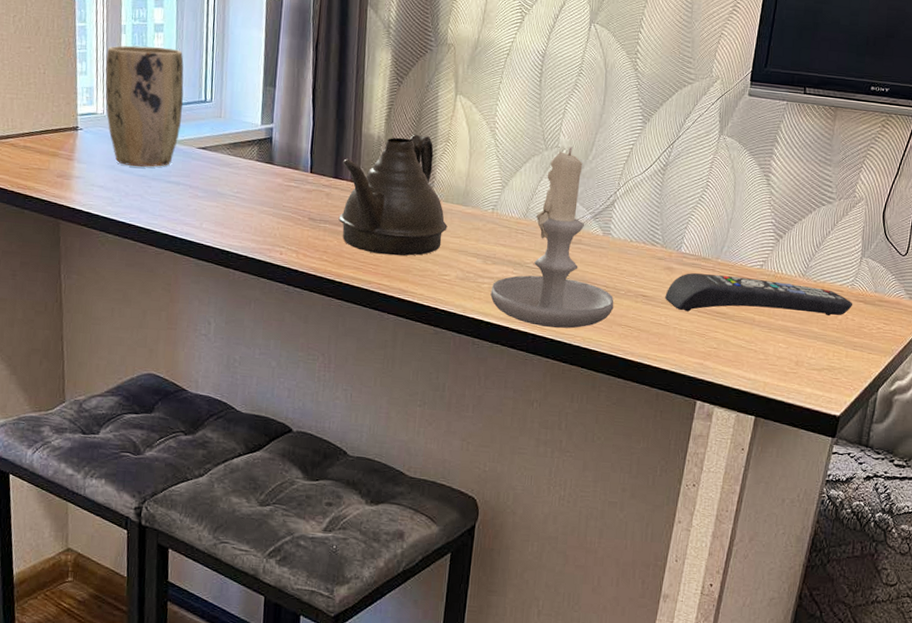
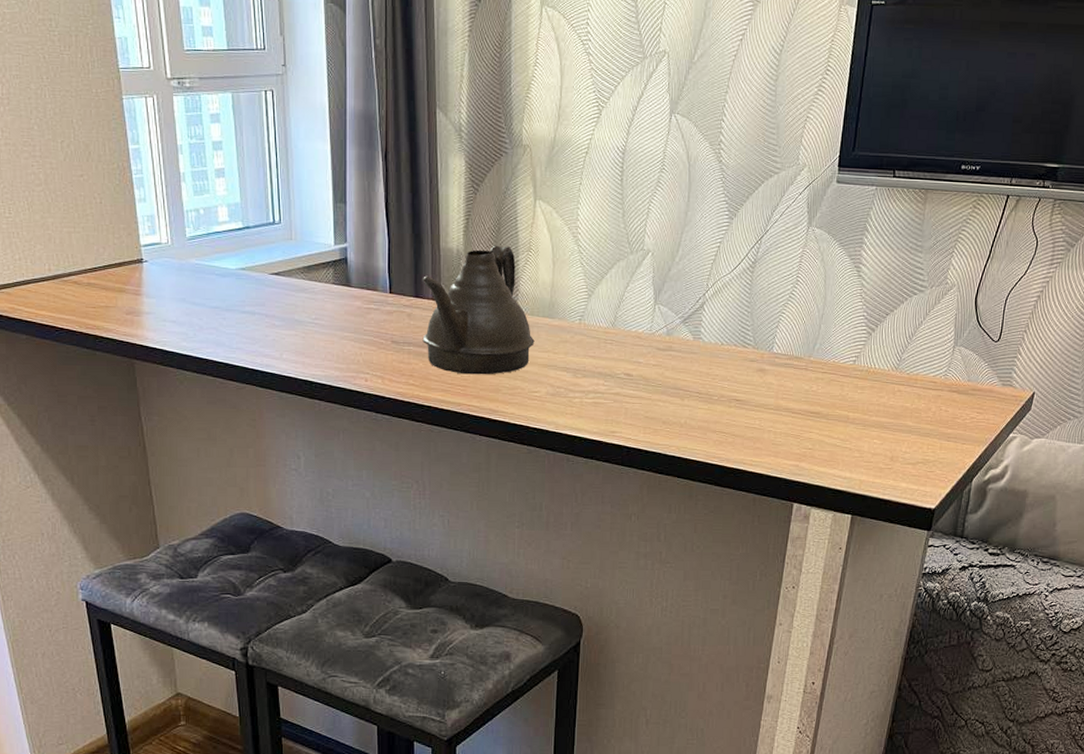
plant pot: present [105,45,184,167] -> none [165,166,251,298]
candle: present [490,146,614,329] -> none [582,248,708,439]
remote control: present [665,273,853,315] -> none [758,373,947,413]

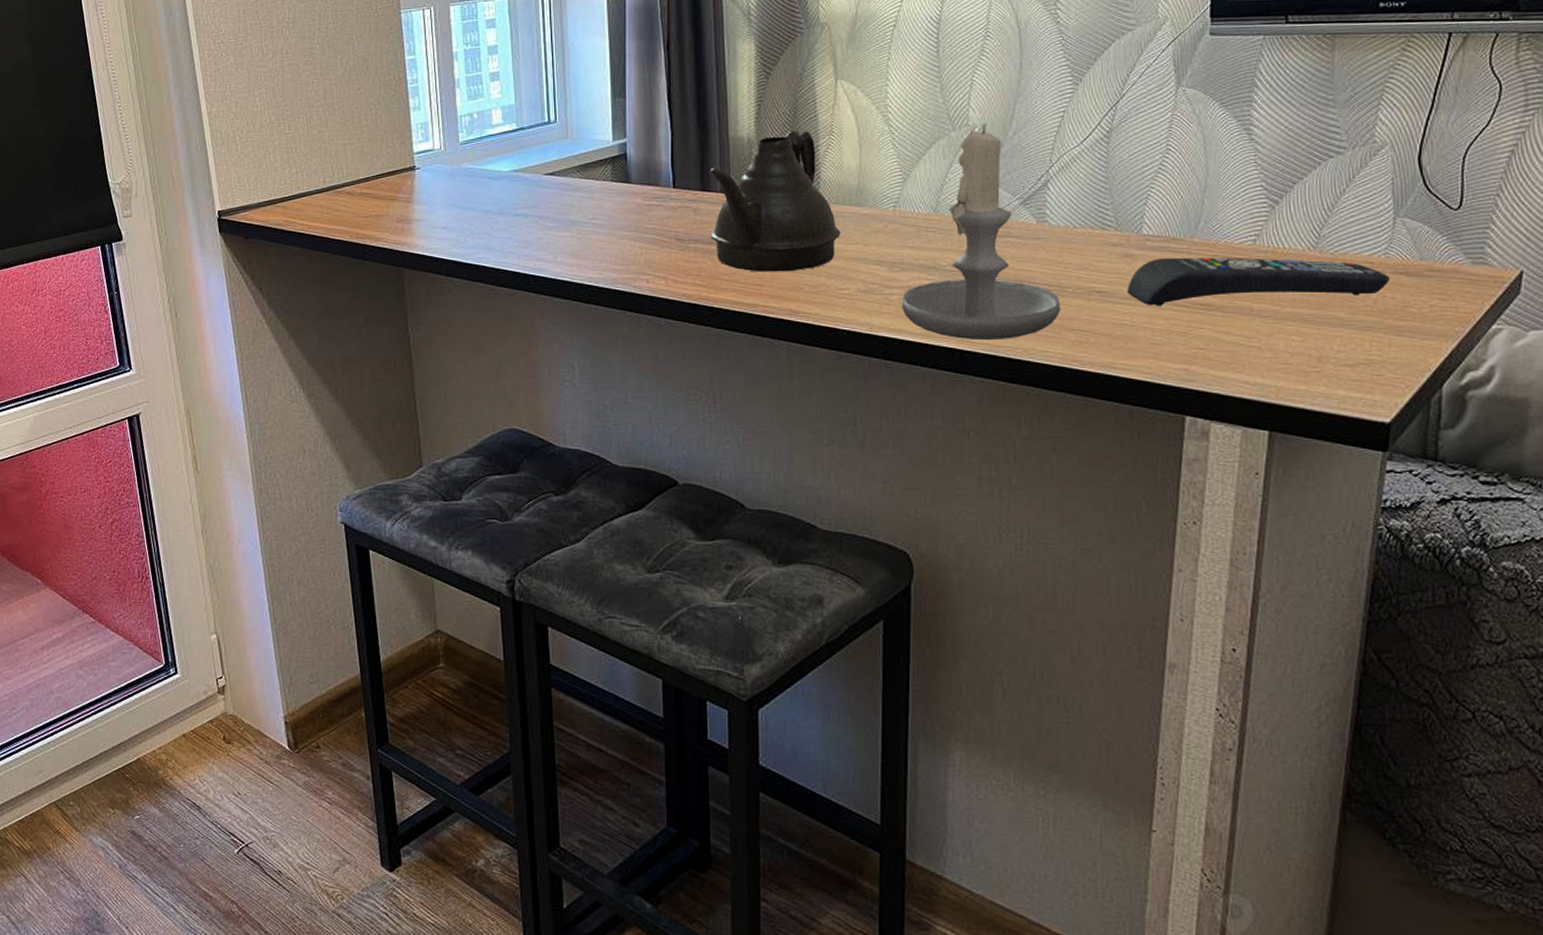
candle: none [582,248,708,439] -> present [901,123,1061,341]
remote control: none [758,373,947,413] -> present [1127,258,1391,306]

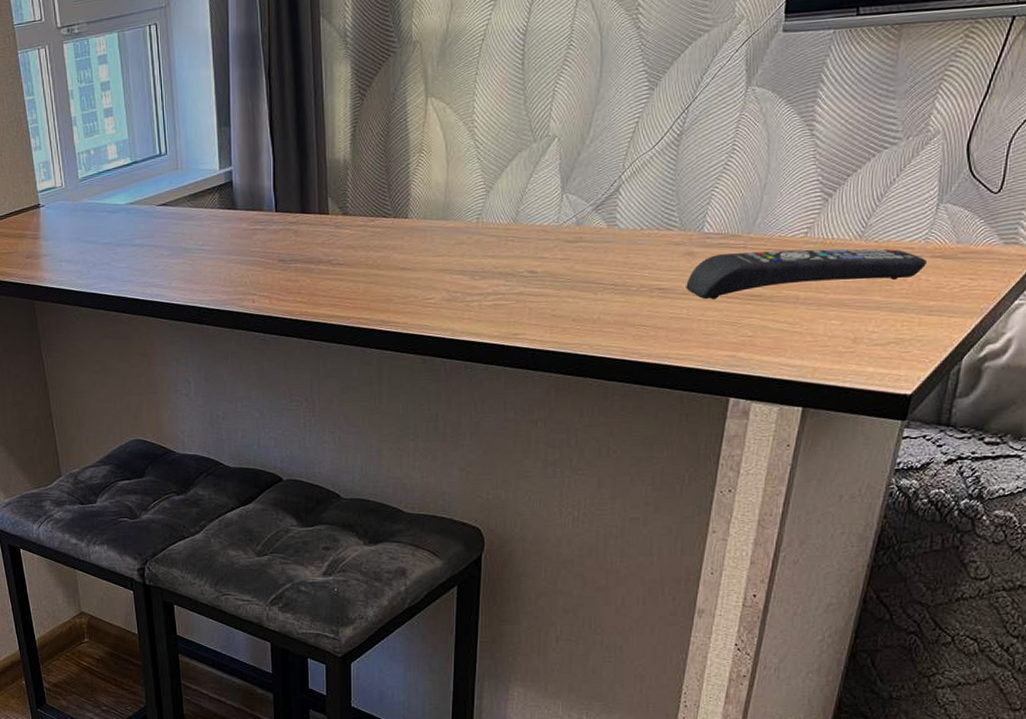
teapot: present [709,130,841,272] -> none [308,150,428,287]
candle: present [901,123,1061,341] -> none [481,133,625,339]

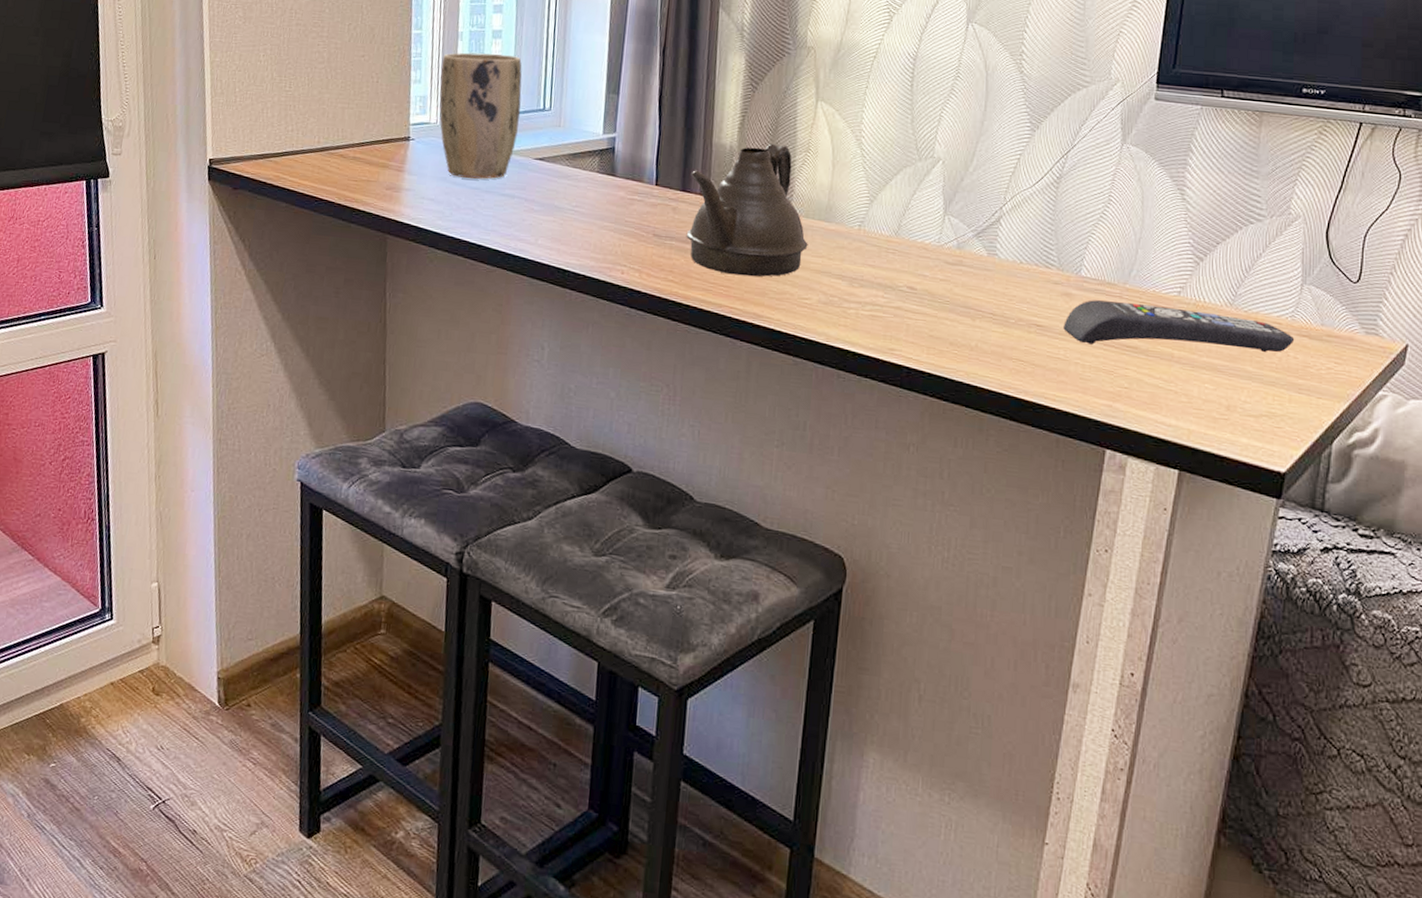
plant pot: none [58,105,139,235] -> present [439,52,522,179]
teapot: none [308,150,428,287] -> present [686,143,808,277]

